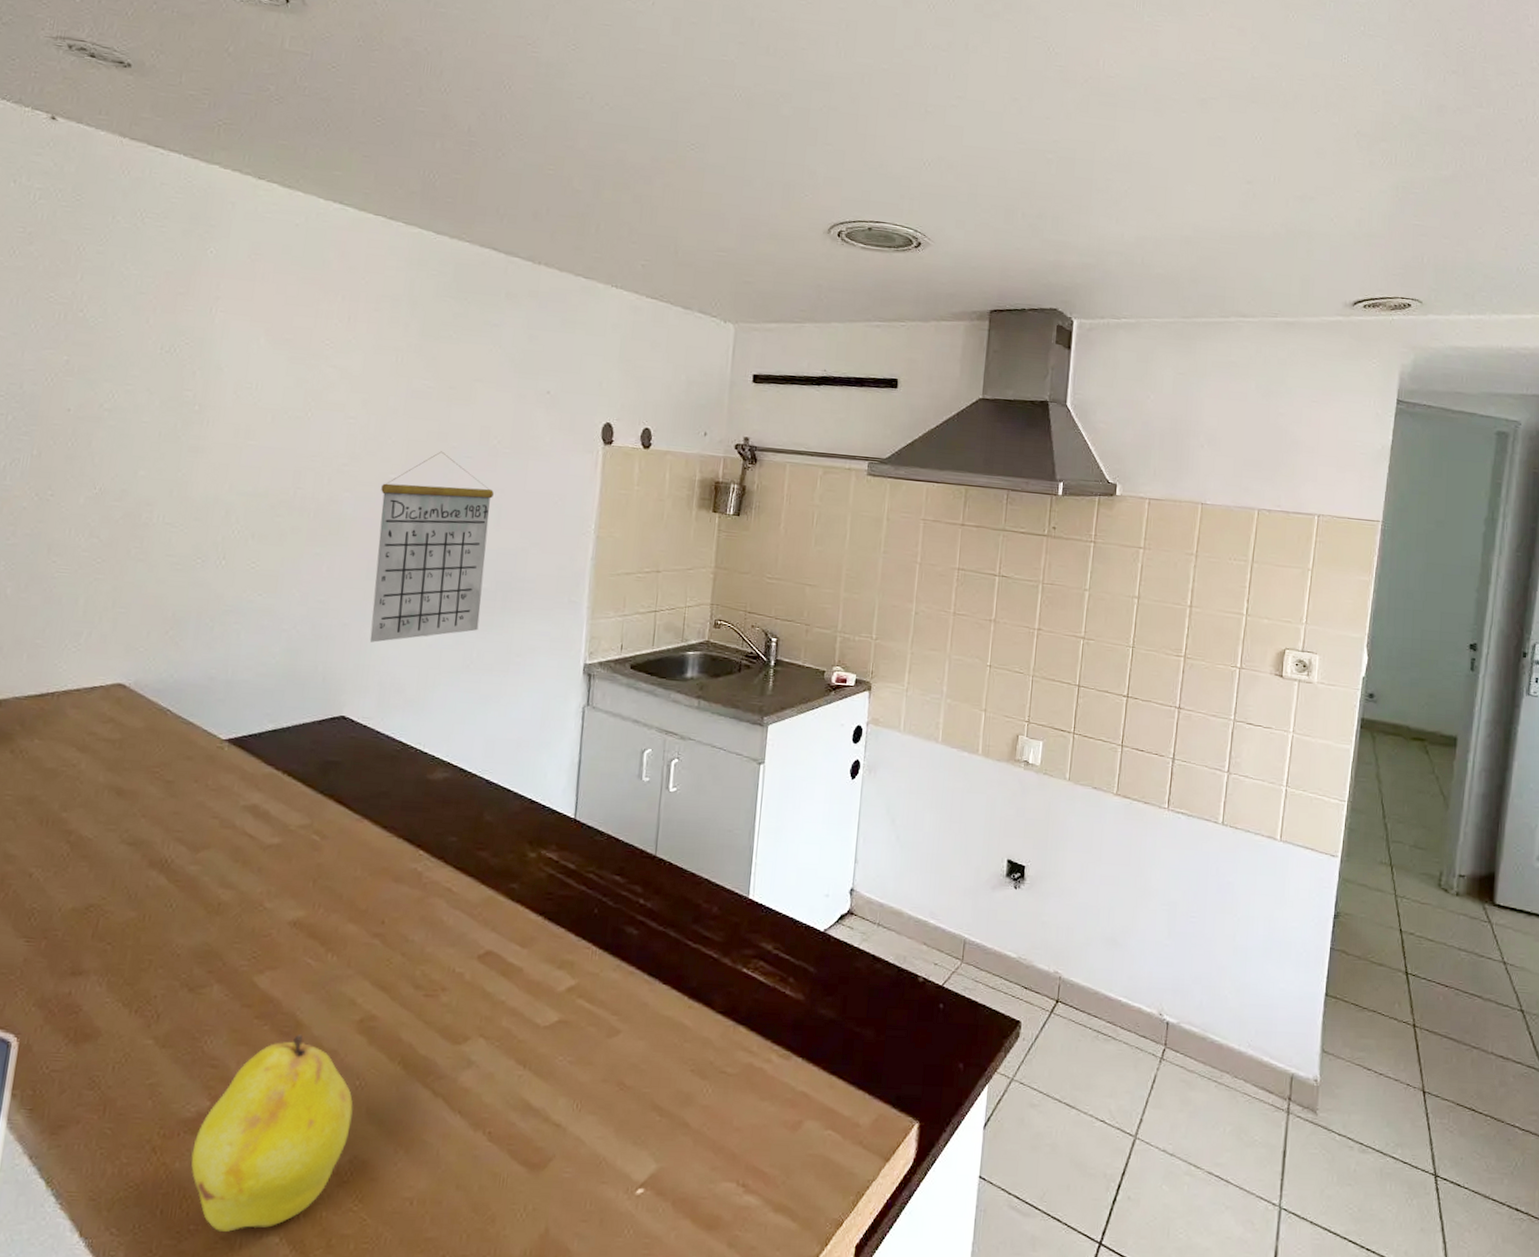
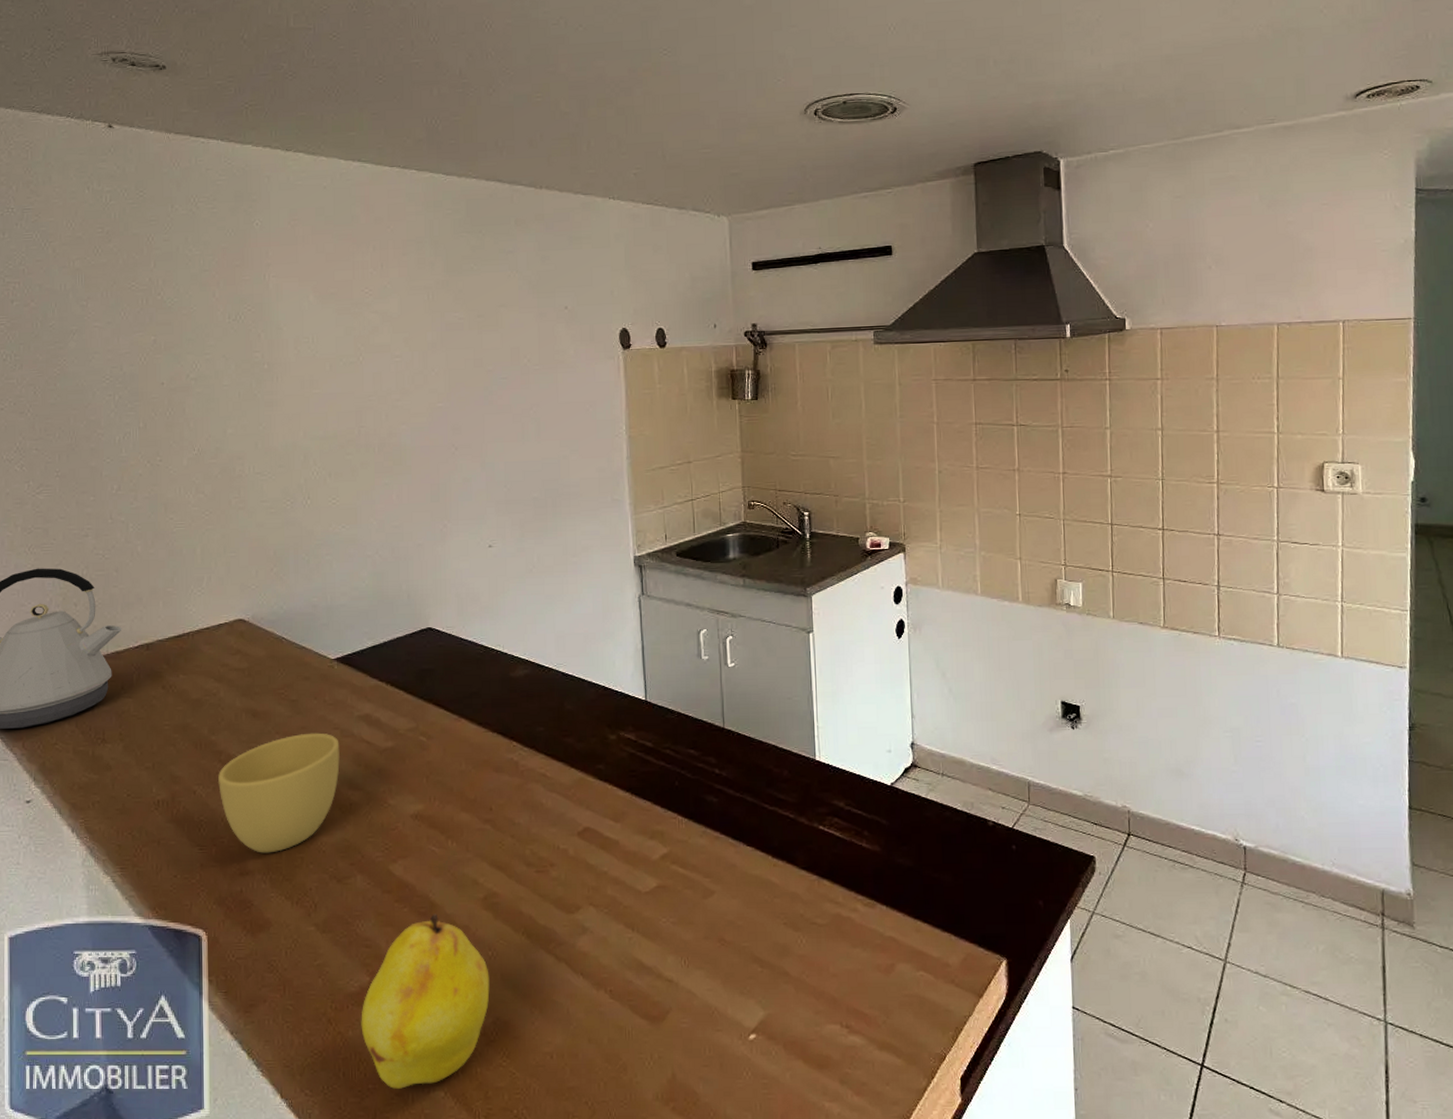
cup: none [61,819,217,952] -> present [218,732,340,853]
calendar: present [369,451,494,643] -> none [432,376,535,558]

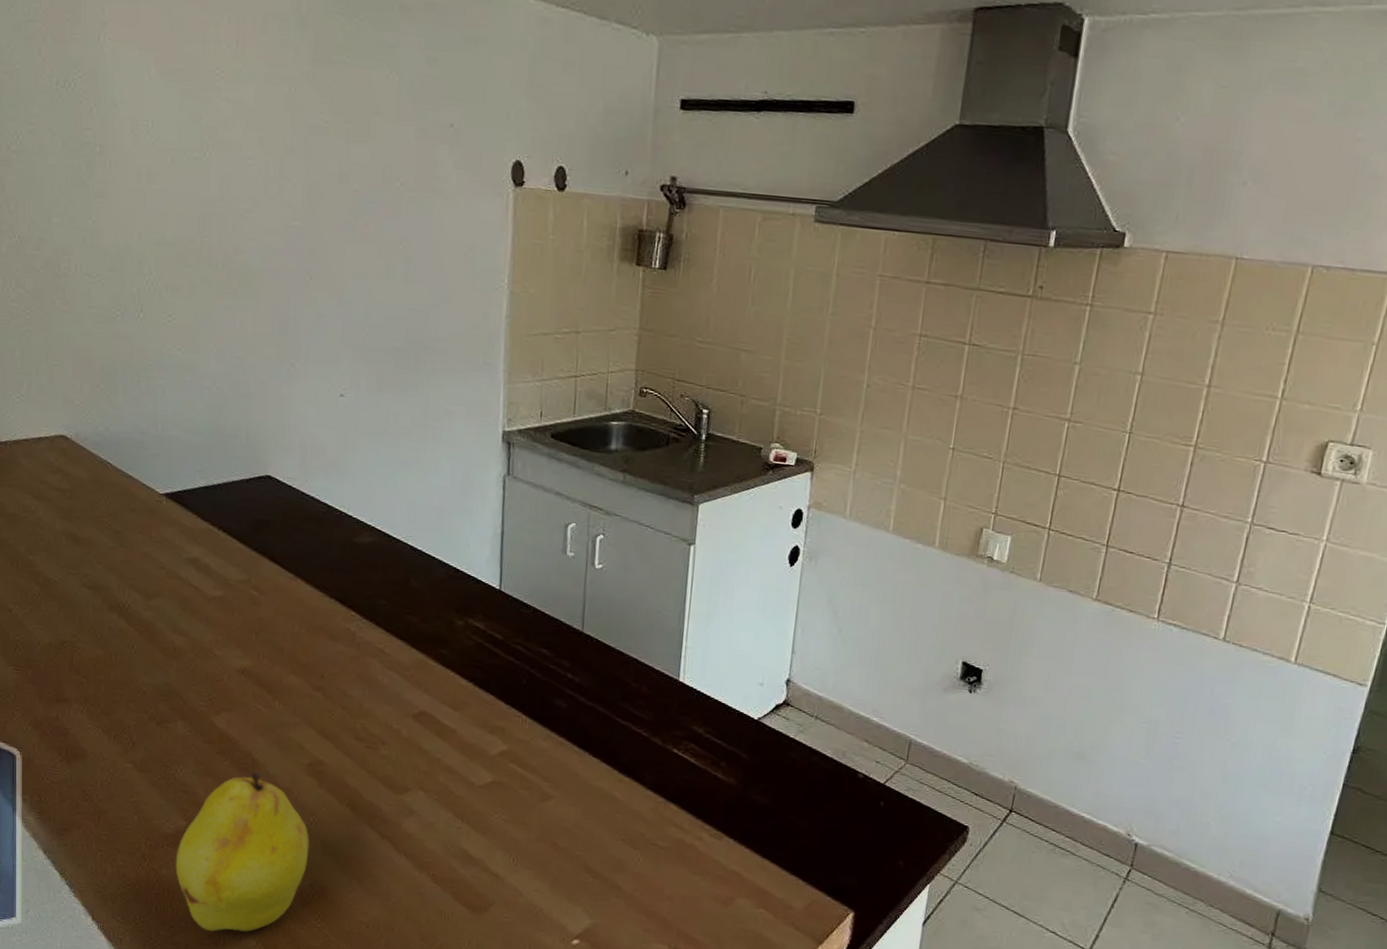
cup: present [218,732,340,853] -> none [36,567,165,685]

